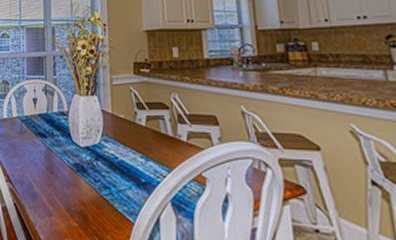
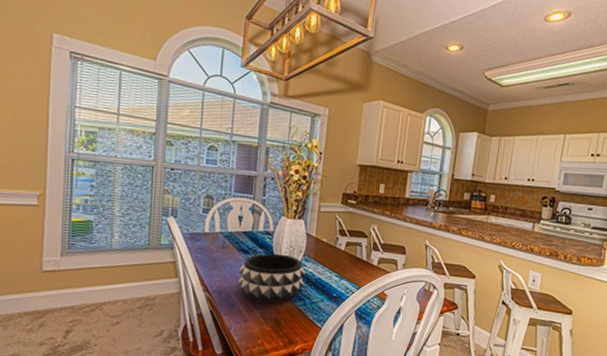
decorative bowl: none [38,135,108,192] -> present [238,253,306,303]

